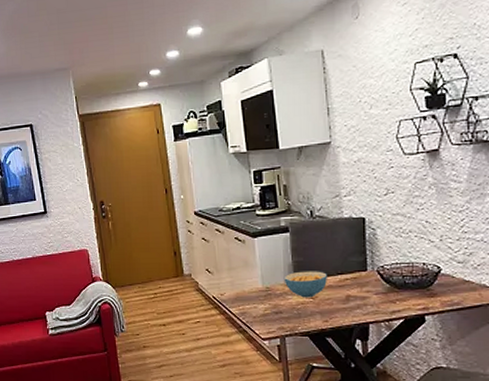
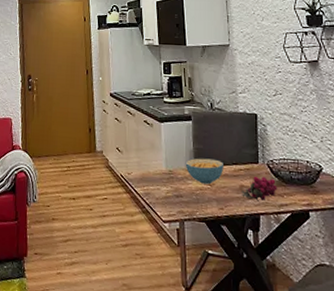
grapes: none [348,284,389,309] -> present [242,176,278,201]

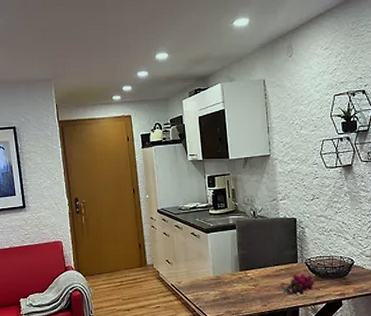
cereal bowl: present [185,158,223,185] -> none [231,262,266,285]

